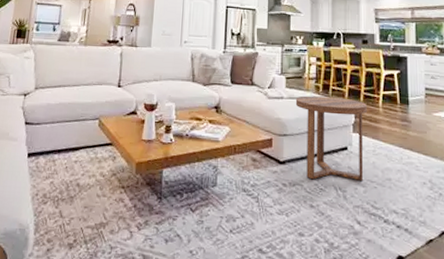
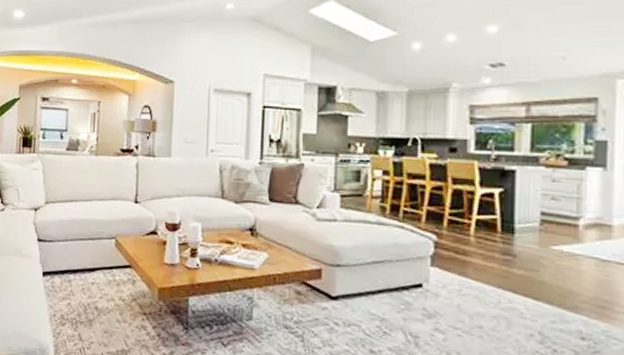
side table: present [295,95,367,181] -> none [352,218,452,326]

